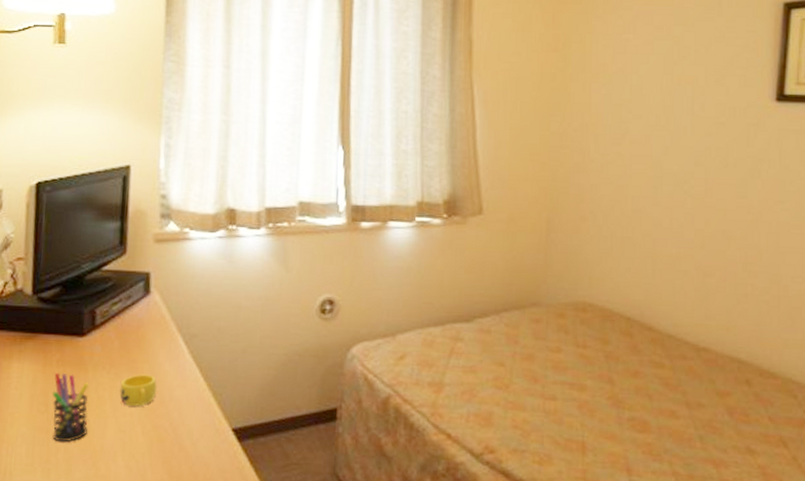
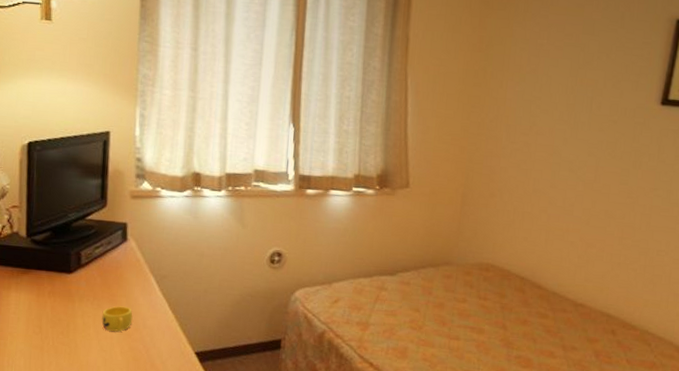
pen holder: present [52,372,90,442] -> none [45,301,76,358]

